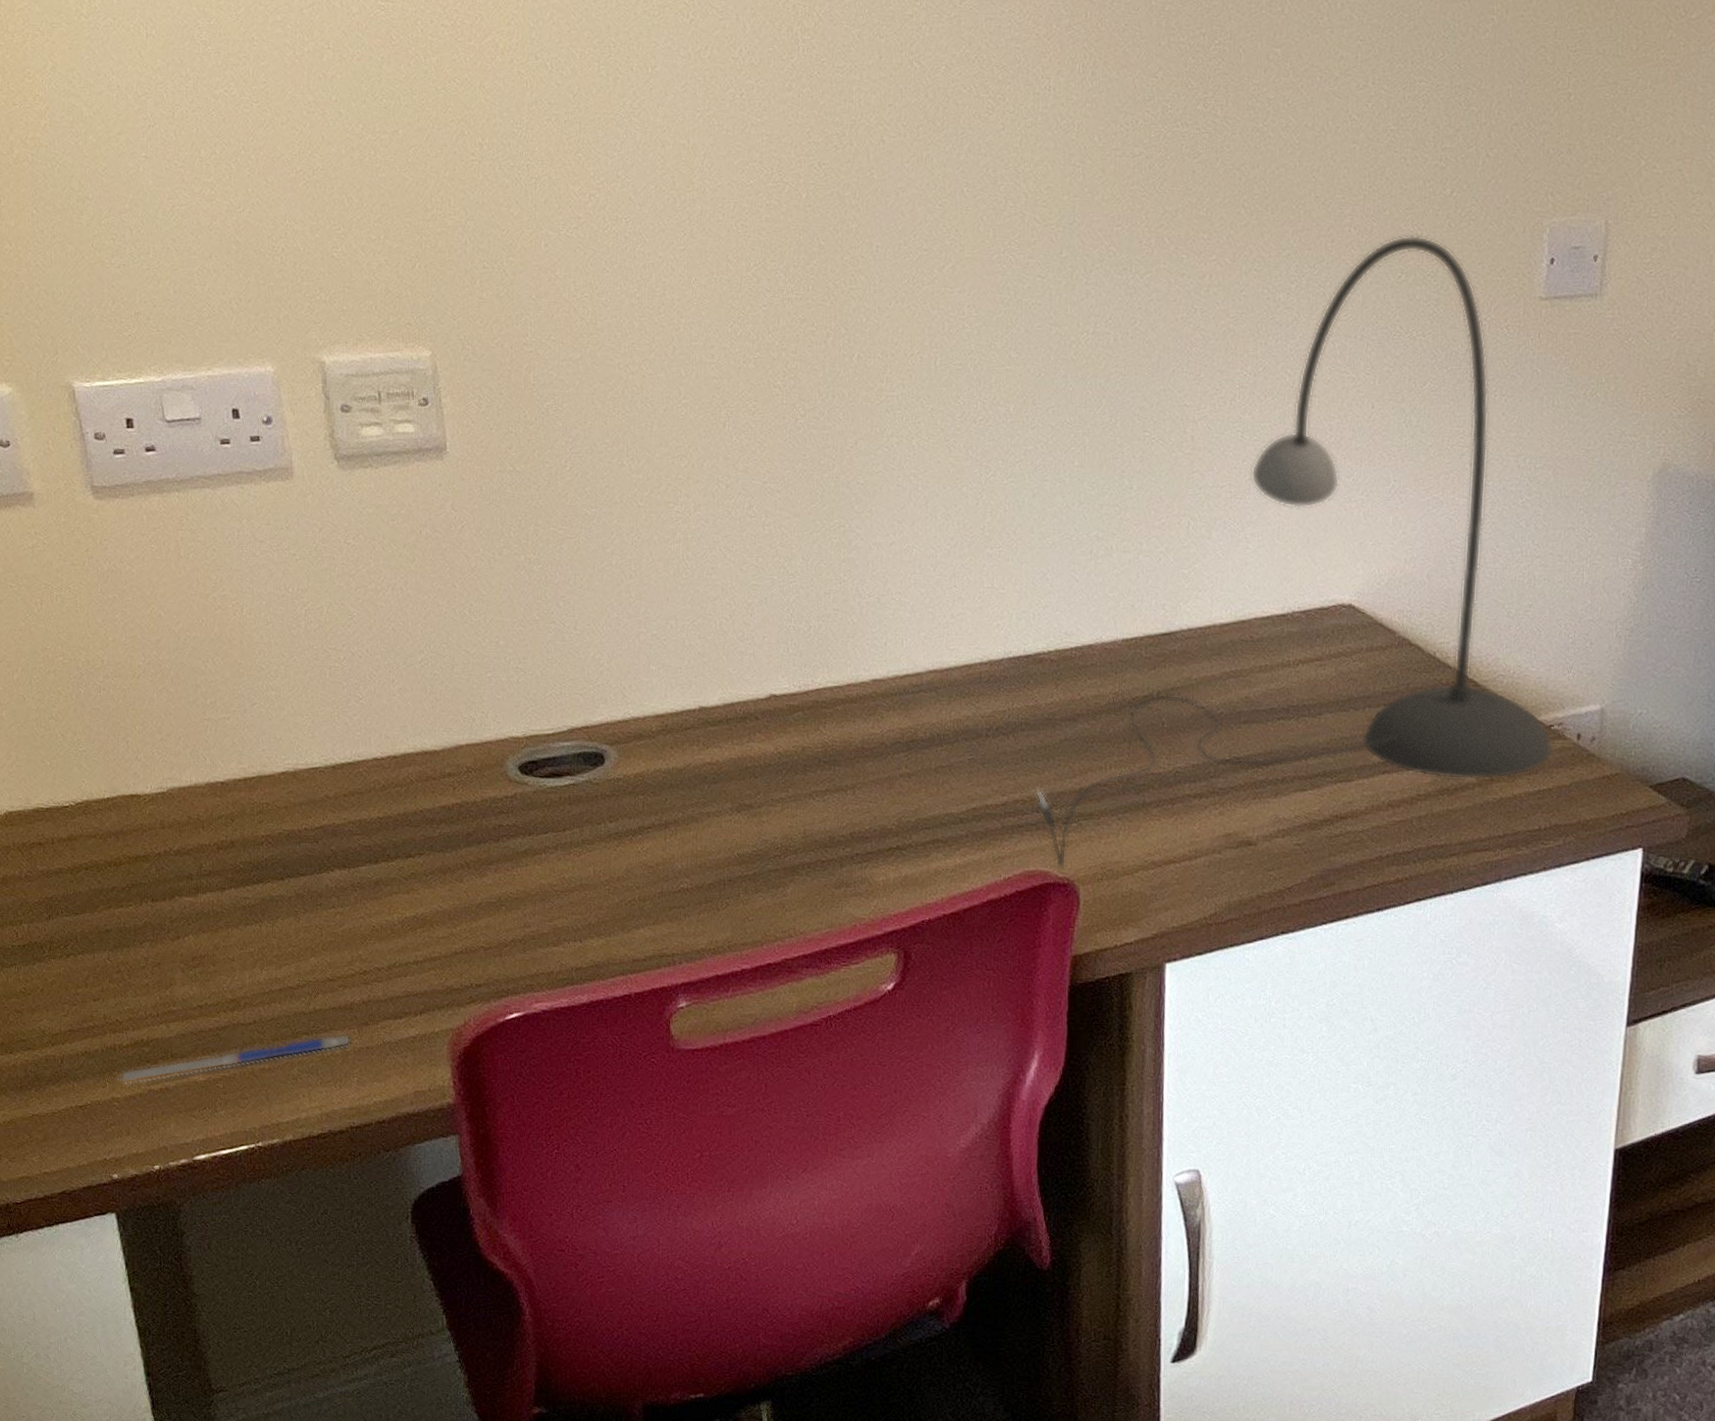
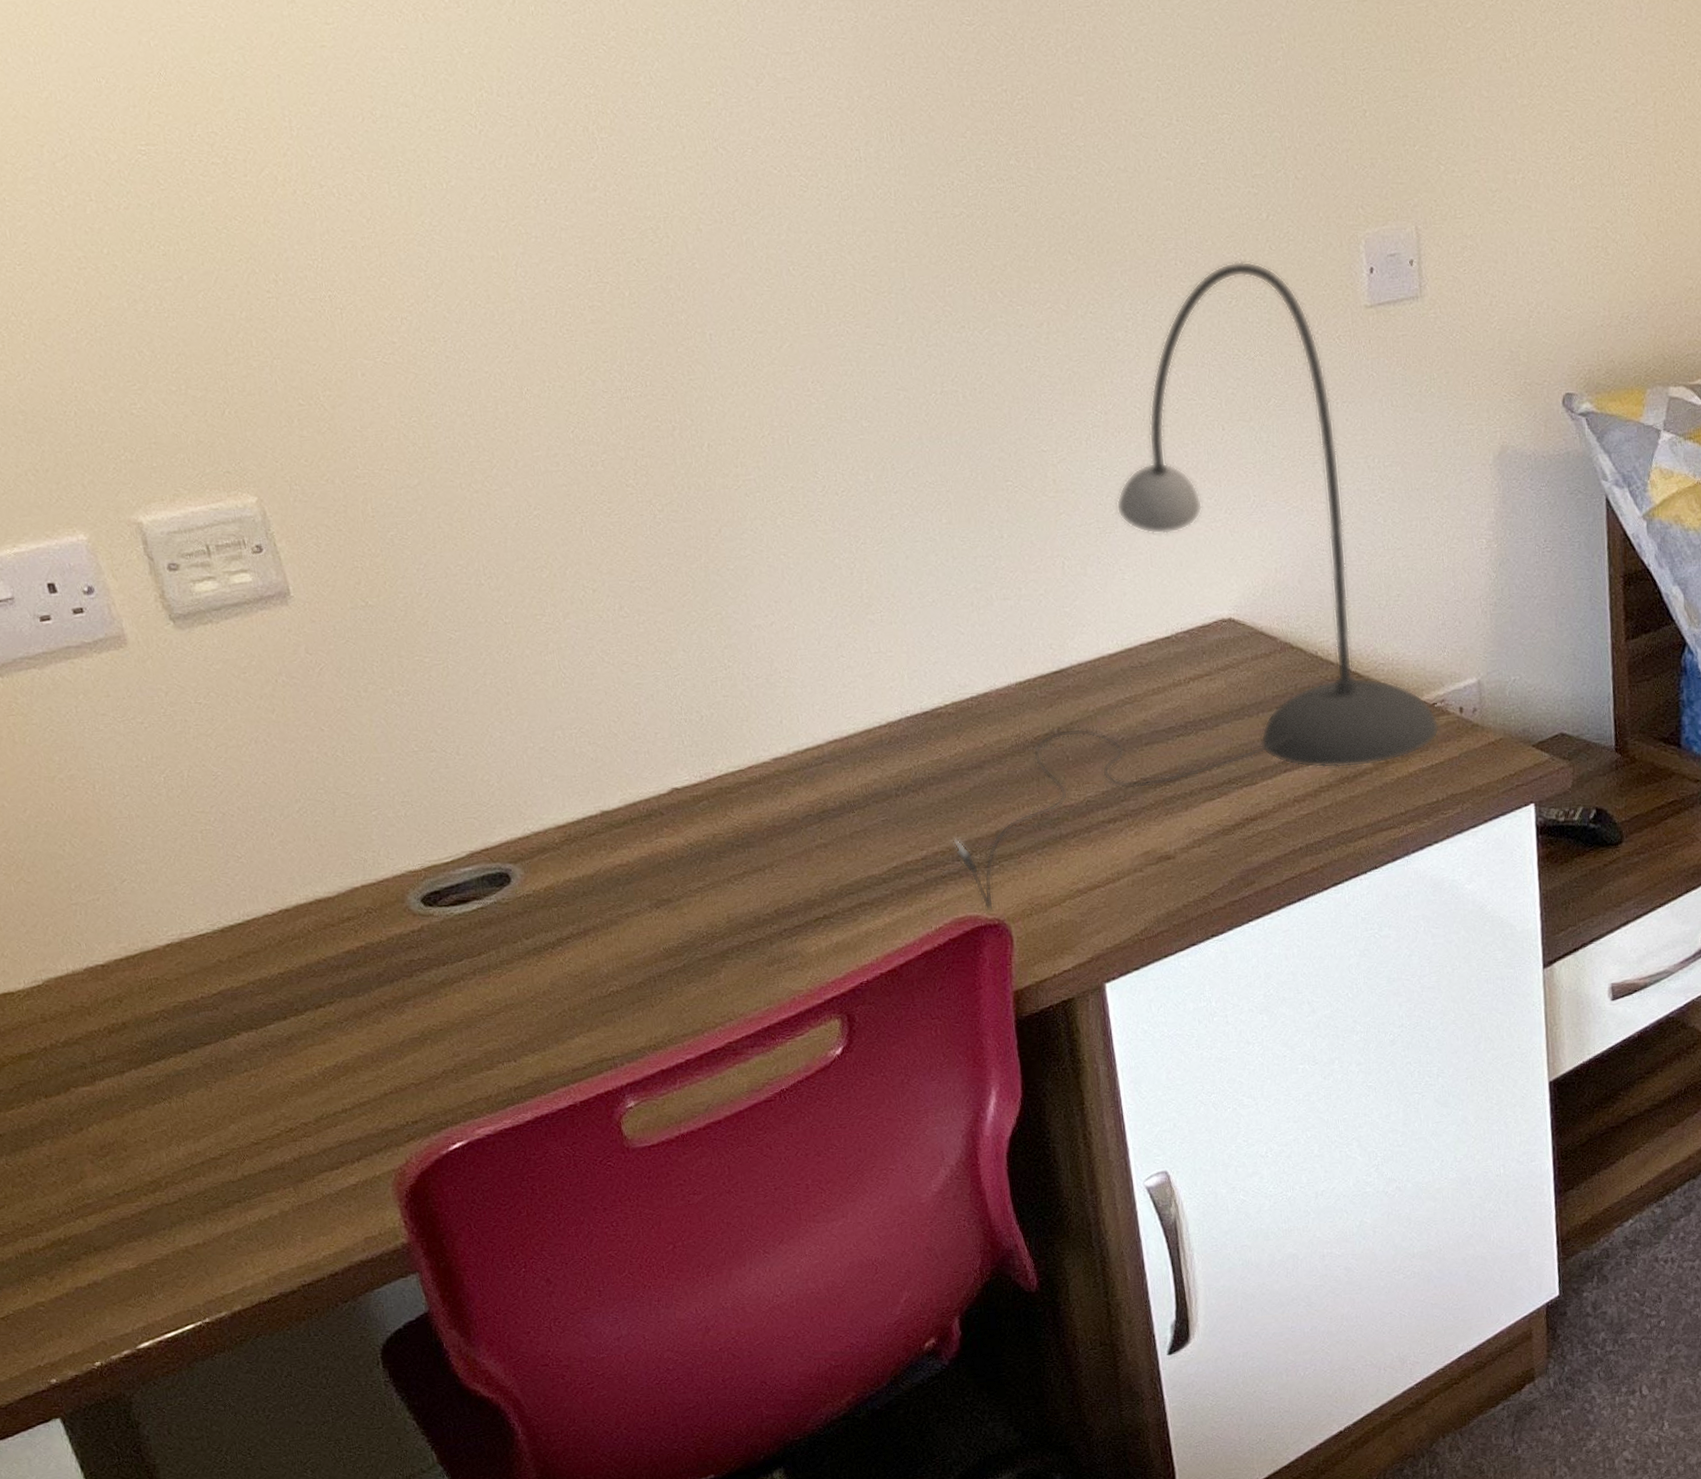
pen: present [116,1034,351,1085] -> none [37,1194,289,1287]

